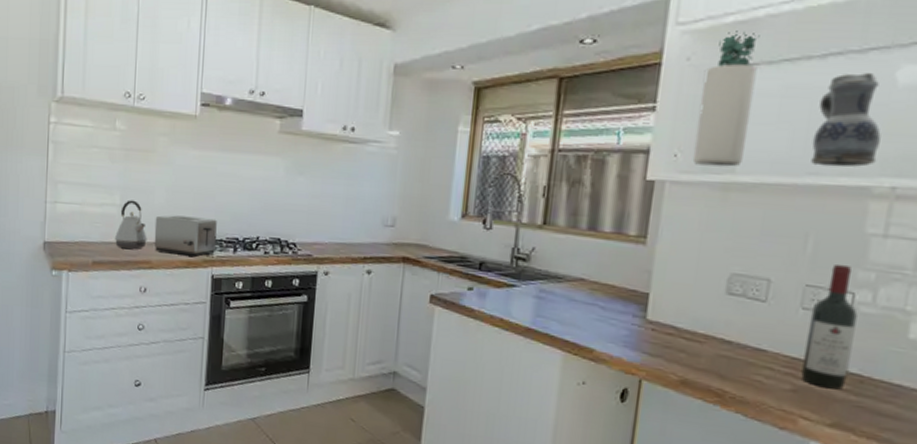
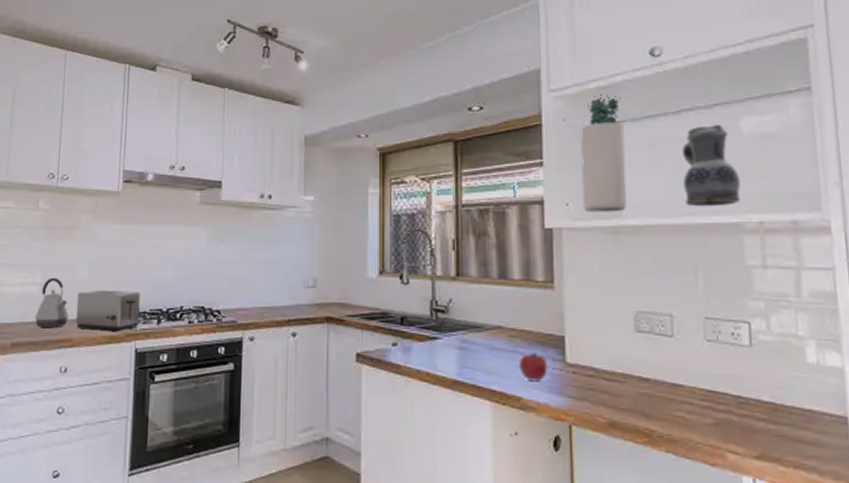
fruit: none [596,306,627,336] -> present [519,351,548,382]
wine bottle: present [801,263,858,390] -> none [715,295,762,420]

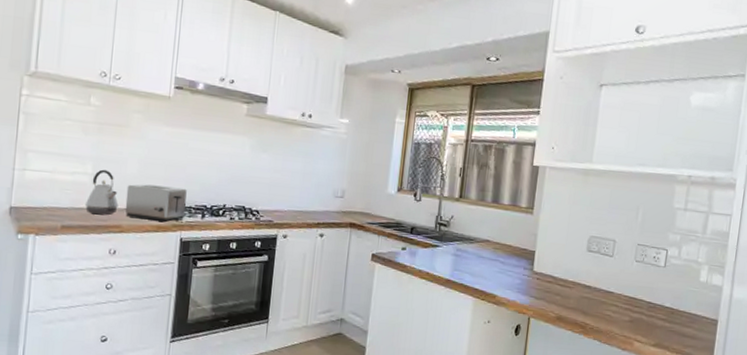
fruit: present [519,351,548,382] -> none [498,261,520,284]
vase: present [579,94,627,212] -> none [564,60,608,158]
ceramic jug: present [682,124,741,207] -> none [640,95,682,161]

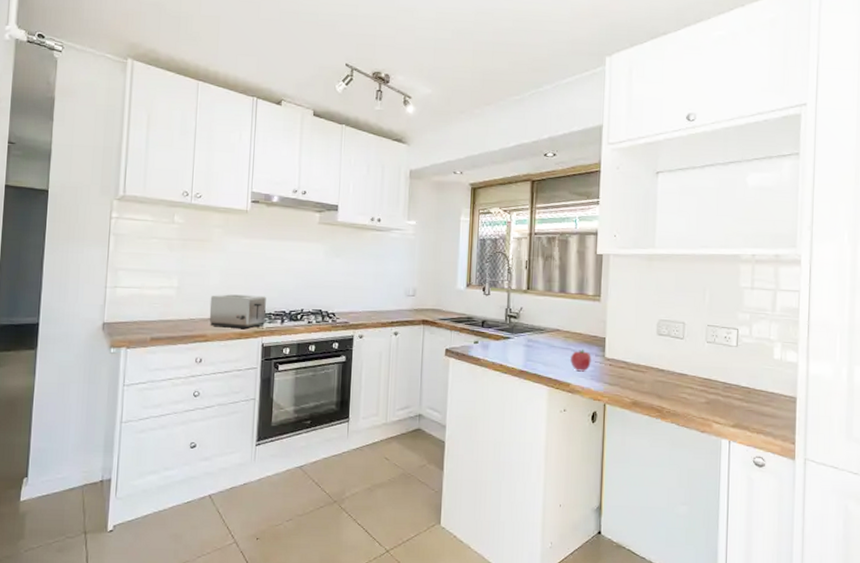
kettle: present [84,169,118,215] -> none [171,282,203,326]
fruit: none [498,261,520,284] -> present [570,349,591,372]

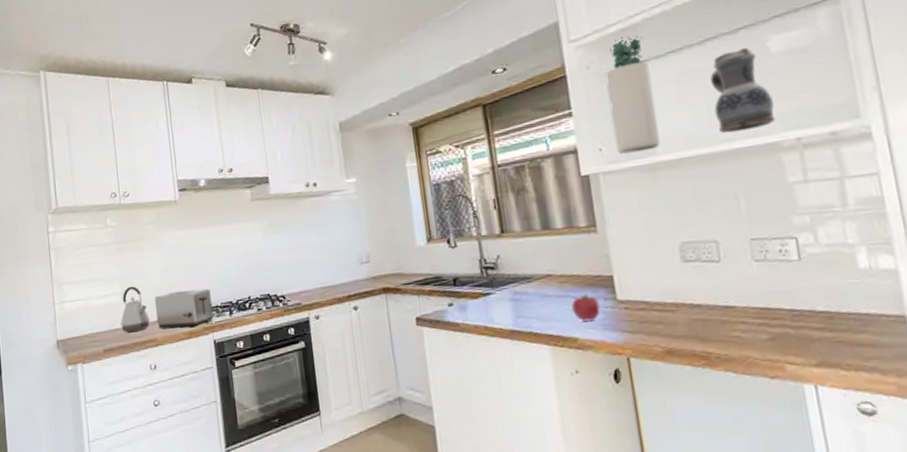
kettle: none [171,282,203,326] -> present [120,286,150,333]
vase: none [626,149,662,243] -> present [604,36,660,154]
ceramic jug: none [701,177,742,242] -> present [710,47,776,134]

